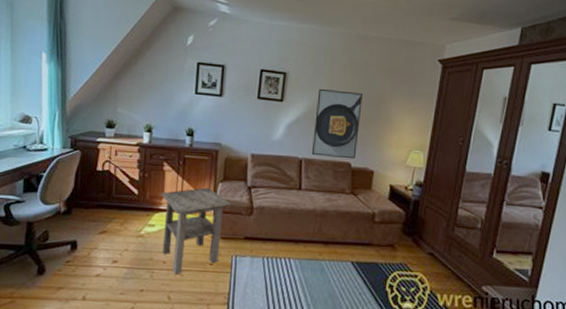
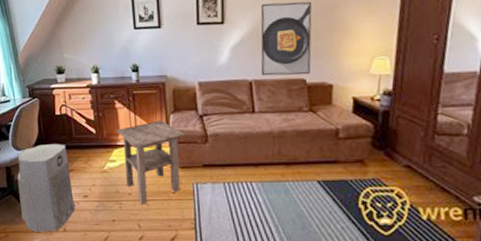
air purifier: none [35,201,103,300] -> present [17,144,76,232]

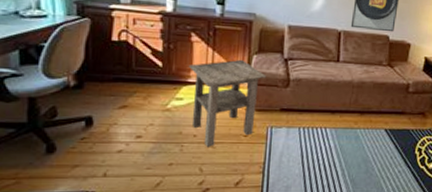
air purifier: present [17,144,76,232] -> none [44,74,124,177]

